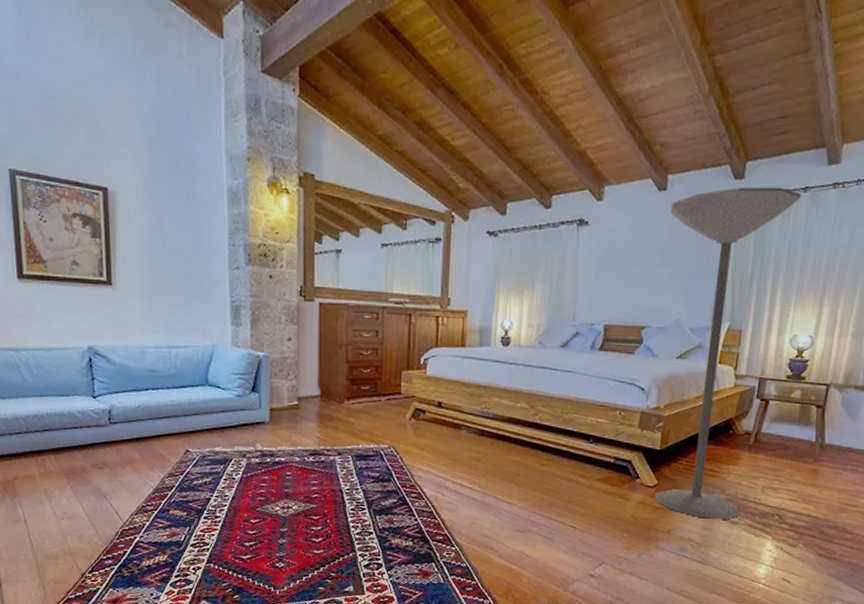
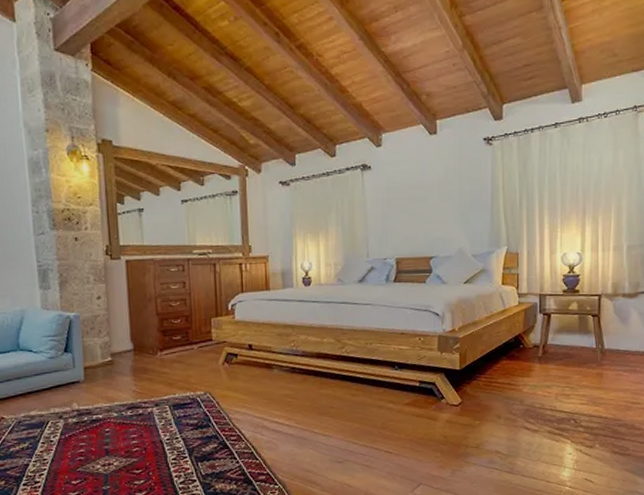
floor lamp: present [654,187,801,520] -> none [442,125,553,430]

